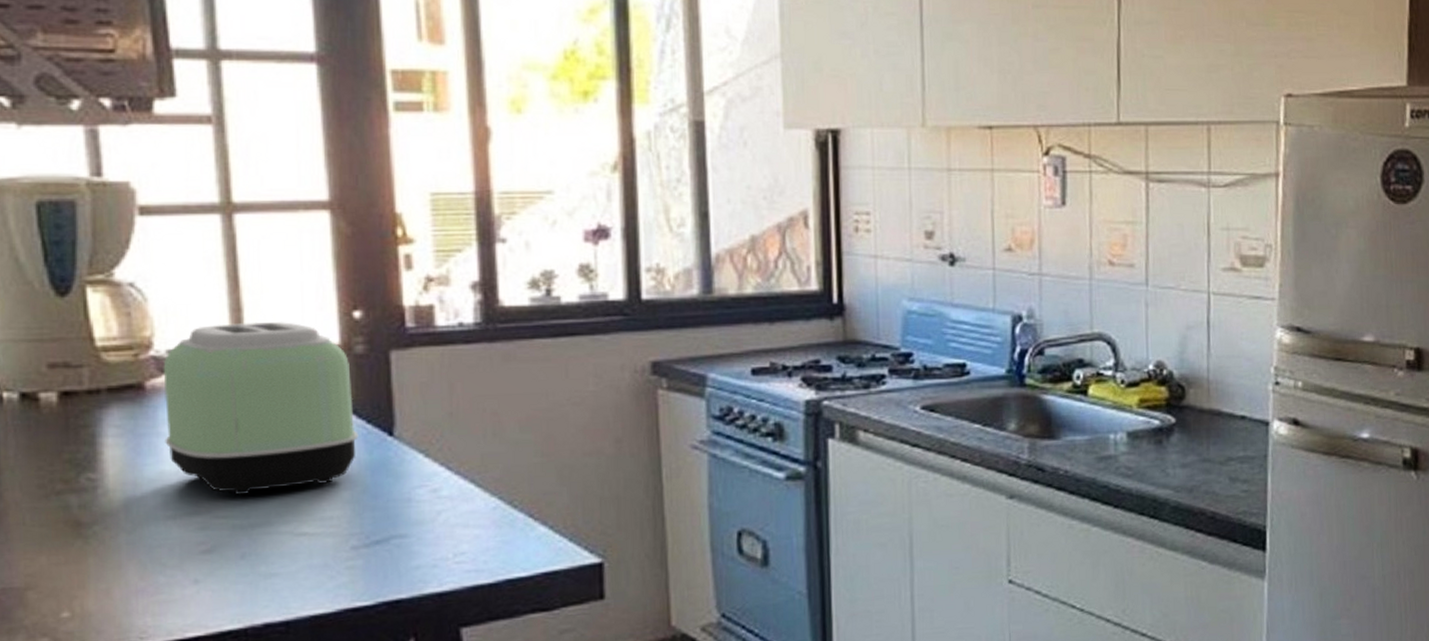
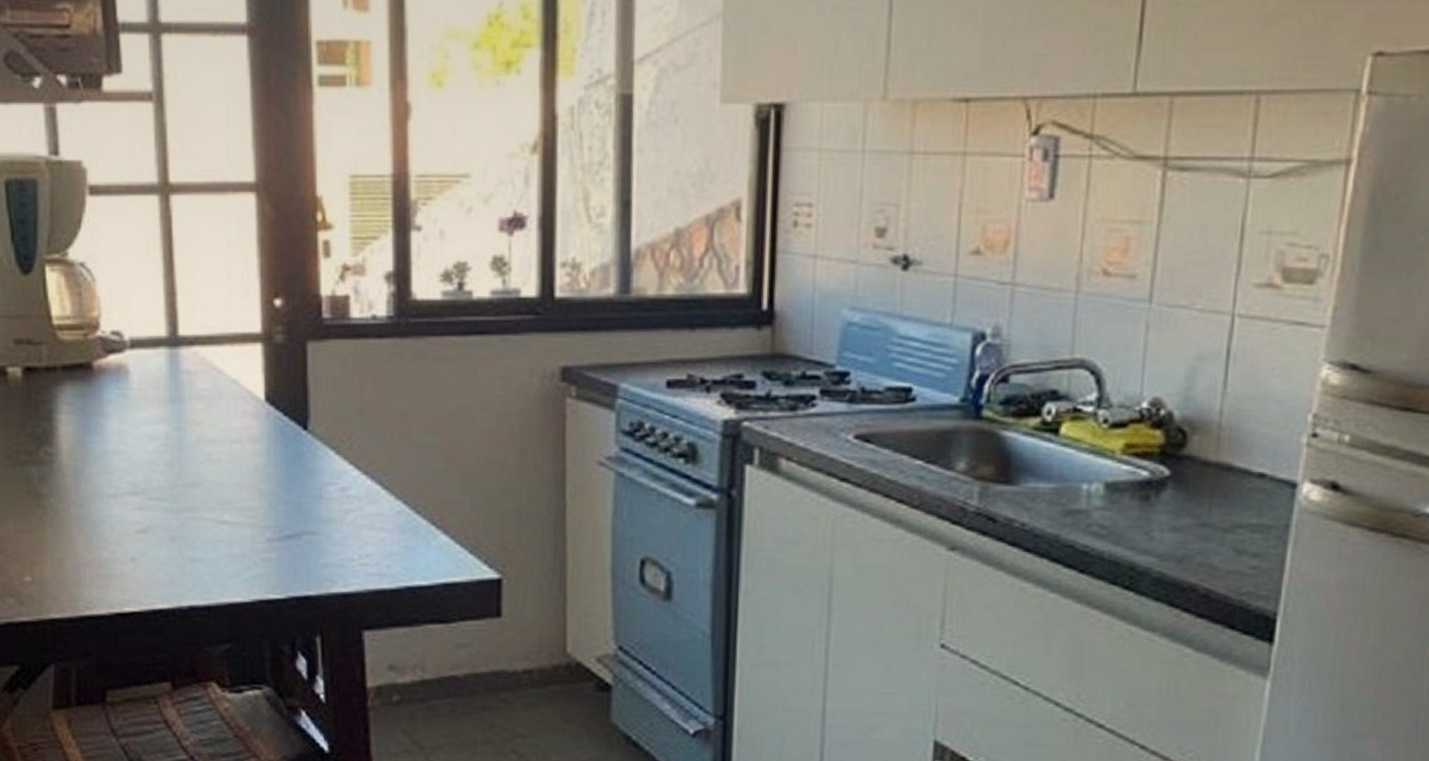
toaster: present [163,321,359,496] -> none [108,306,276,480]

